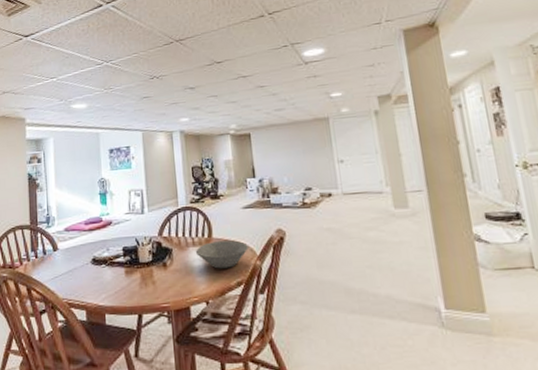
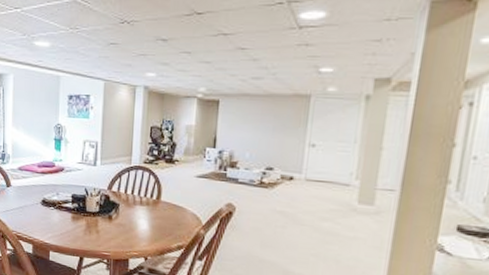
bowl: present [196,240,248,269] -> none [142,204,195,232]

